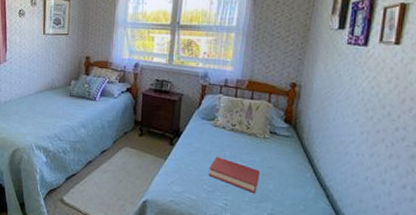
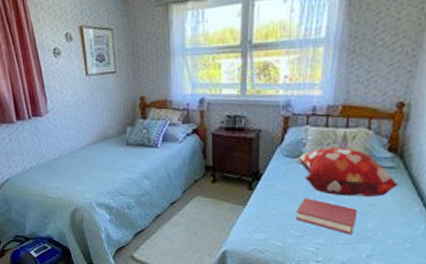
decorative pillow: none [212,114,294,161] -> present [298,147,399,197]

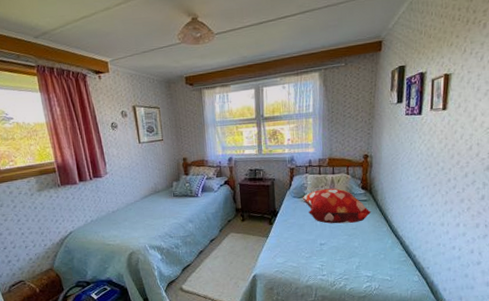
hardback book: present [295,198,357,234] -> none [304,227,346,252]

